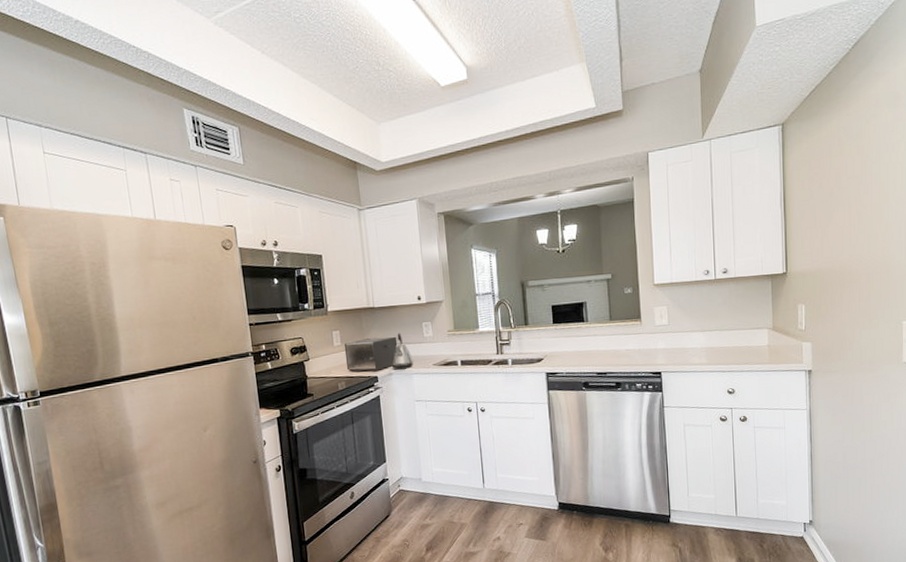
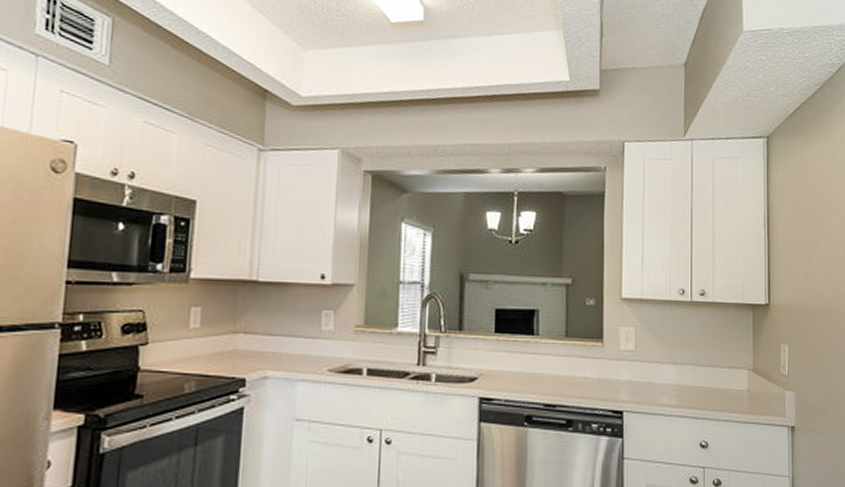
toaster: present [344,336,398,372] -> none [202,323,283,372]
kettle: present [391,332,414,370] -> none [268,319,302,373]

